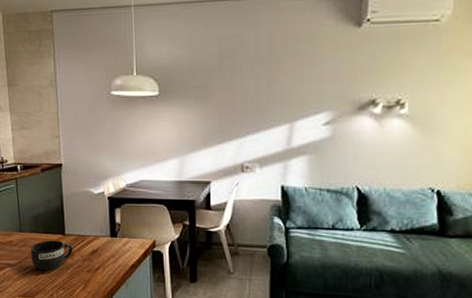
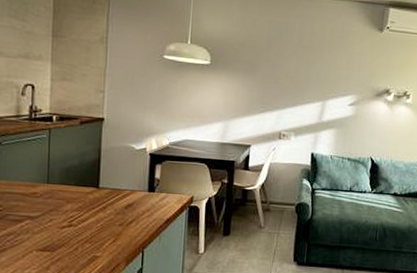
mug: present [31,240,73,271] -> none [57,192,106,224]

